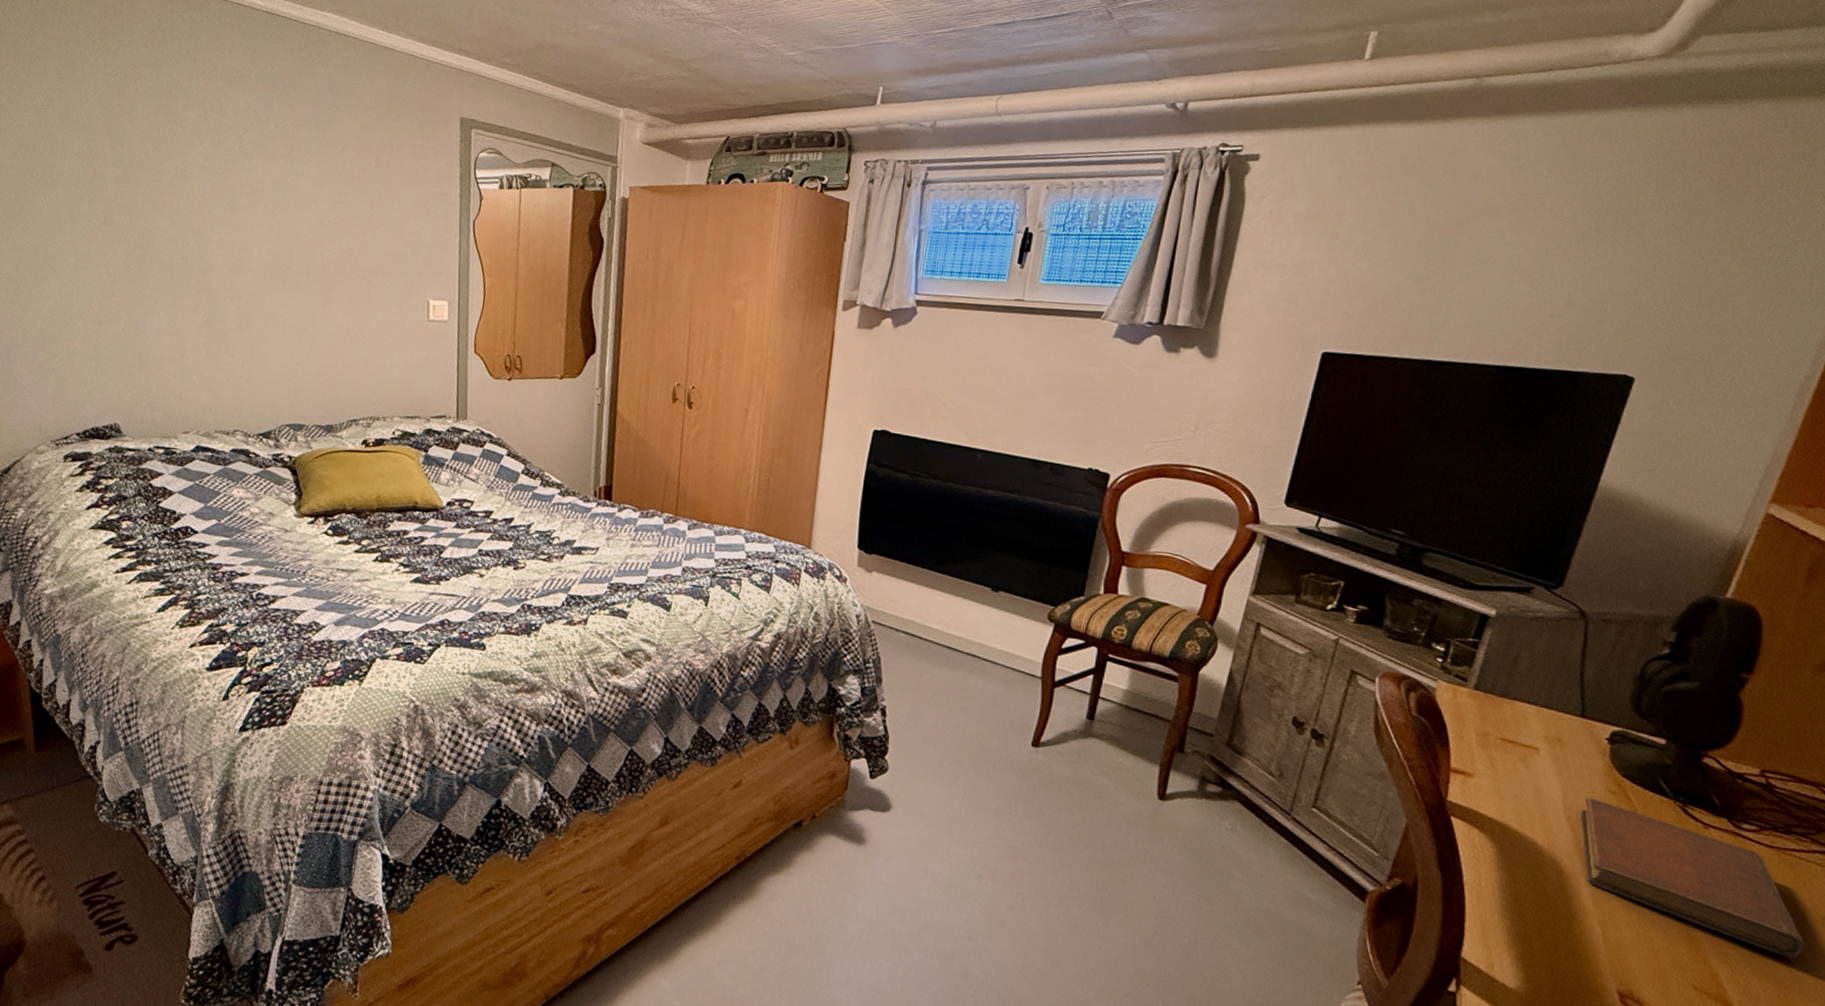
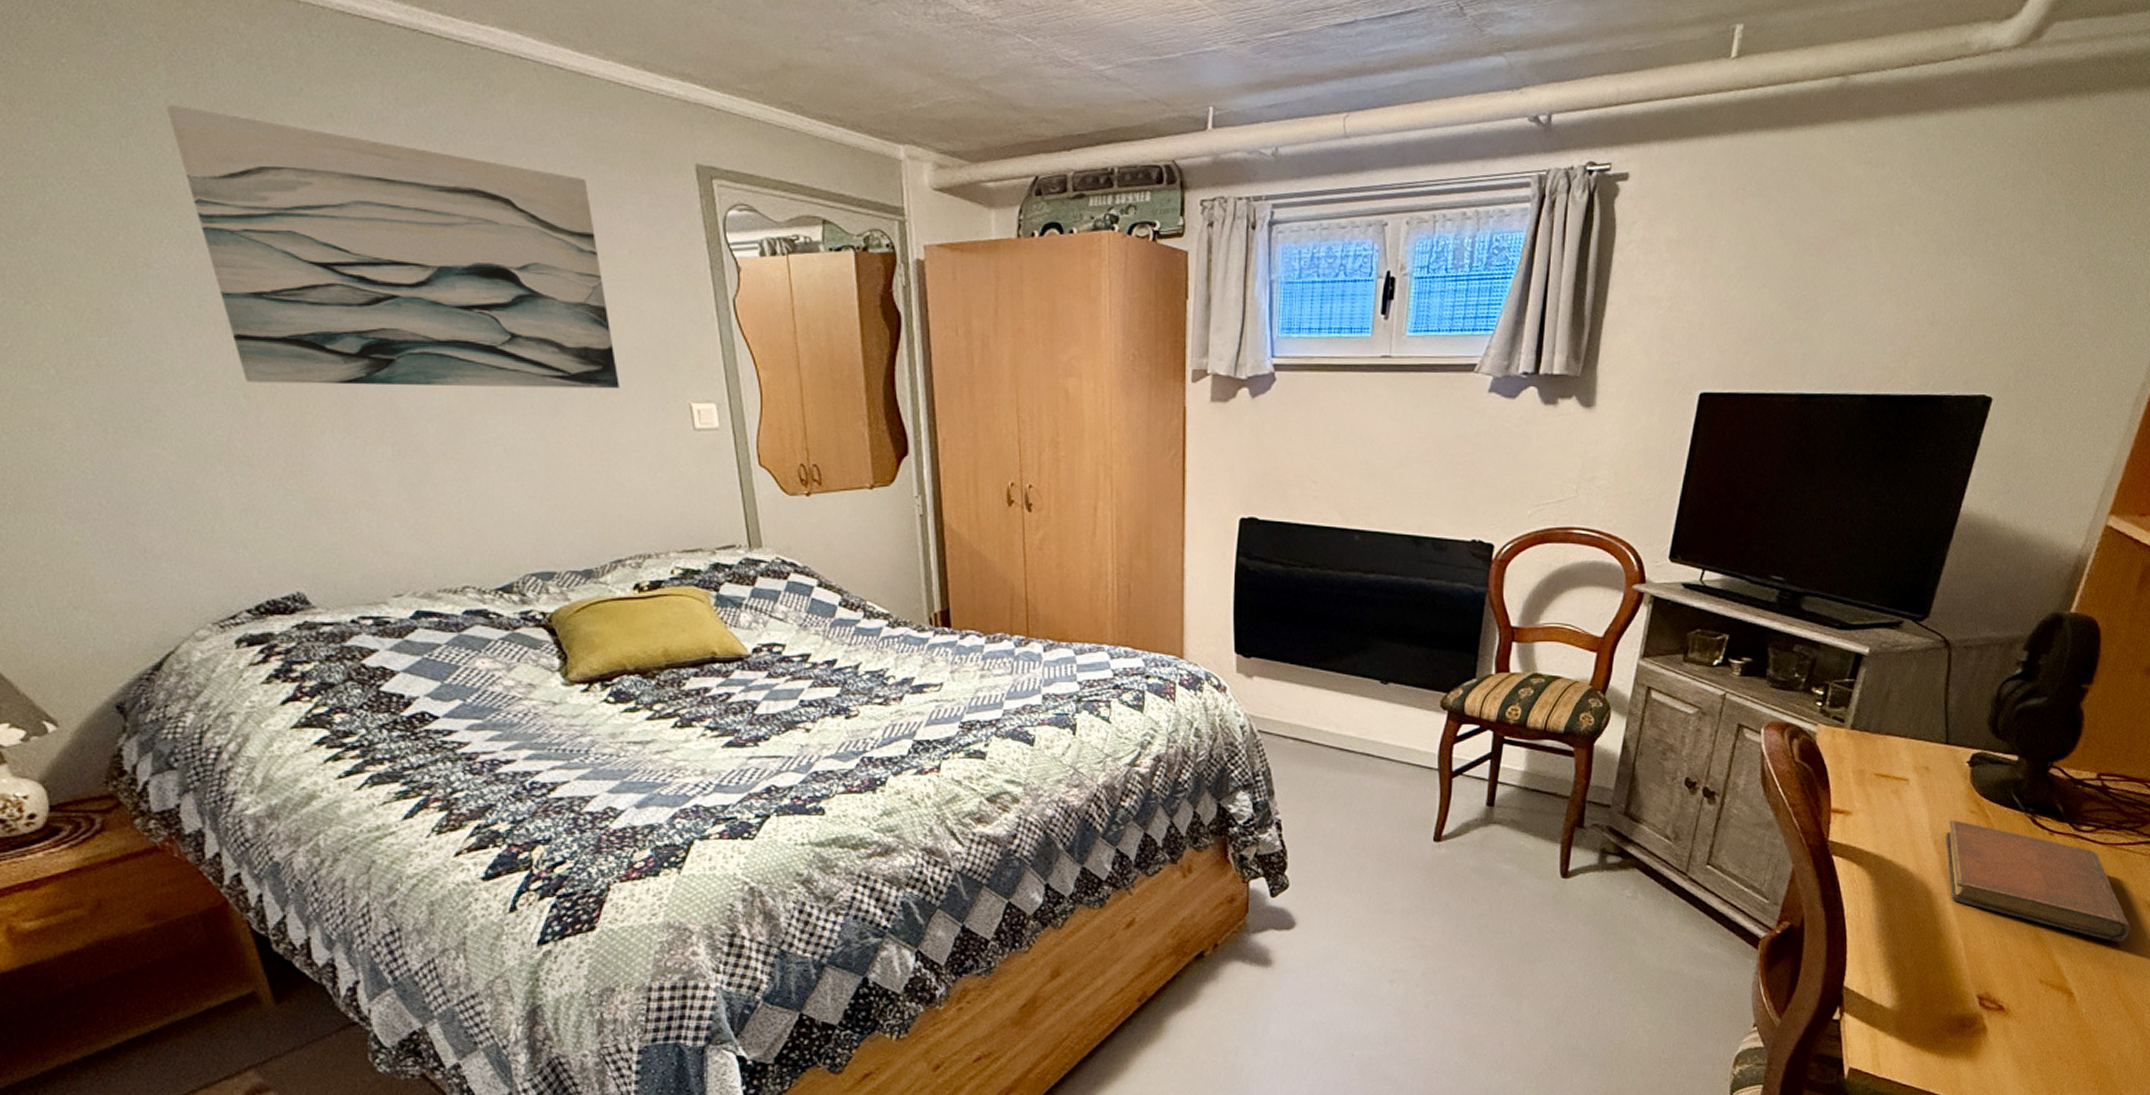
wall art: none [95,62,378,285] -> present [167,105,620,389]

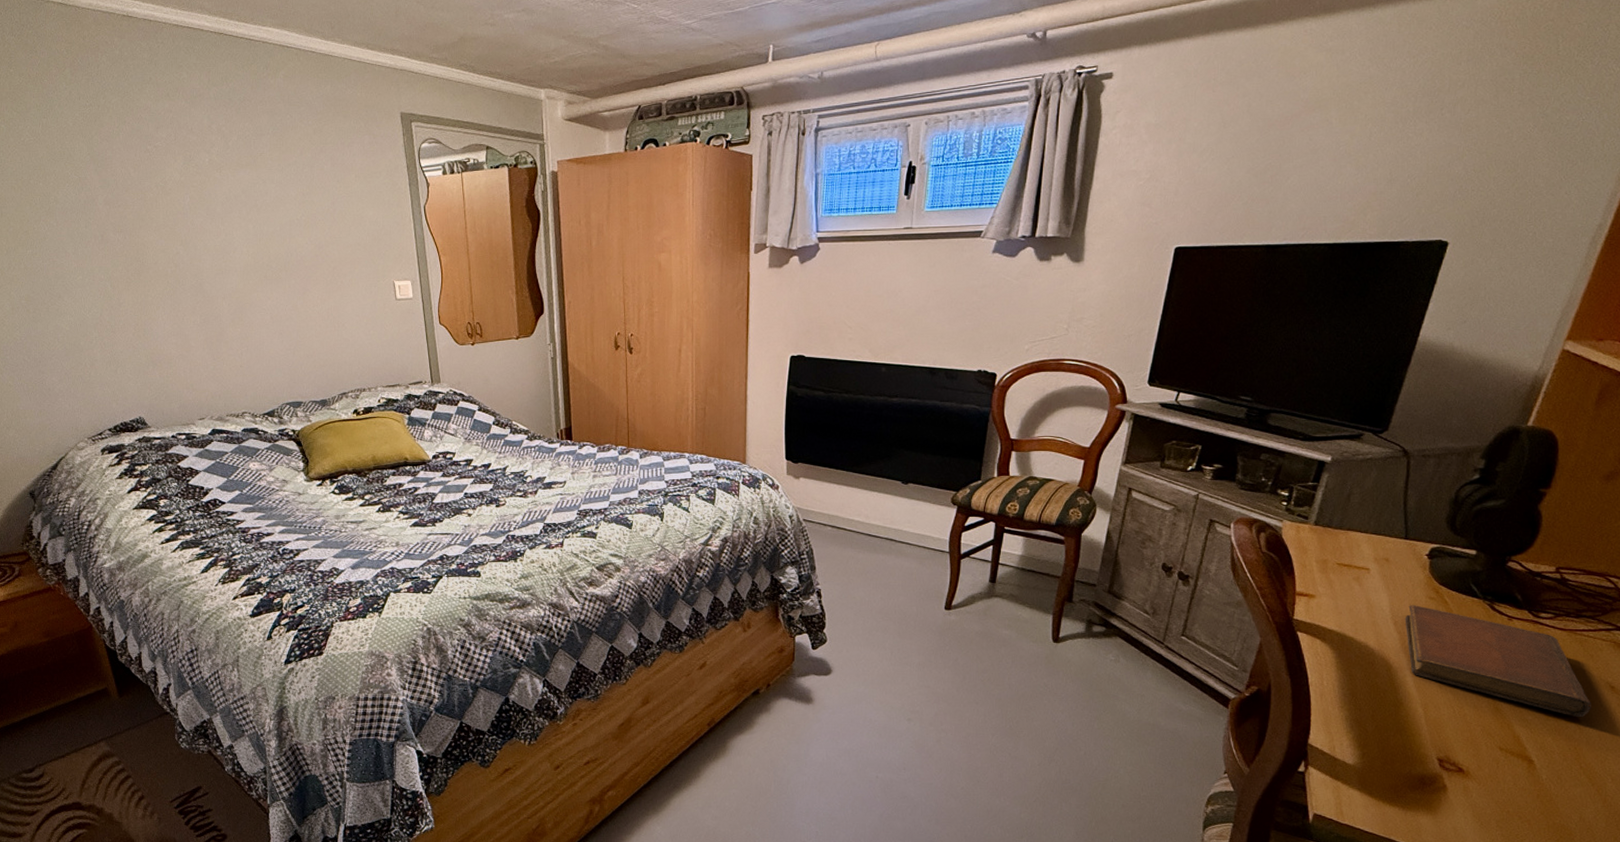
wall art: present [167,105,620,389] -> none [71,95,347,276]

